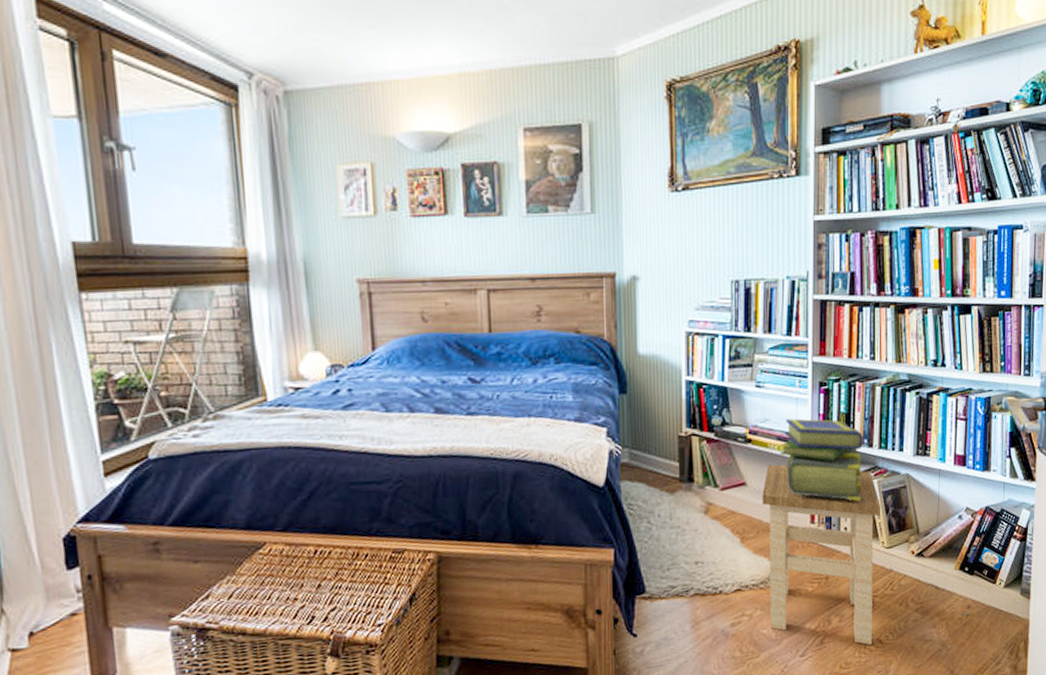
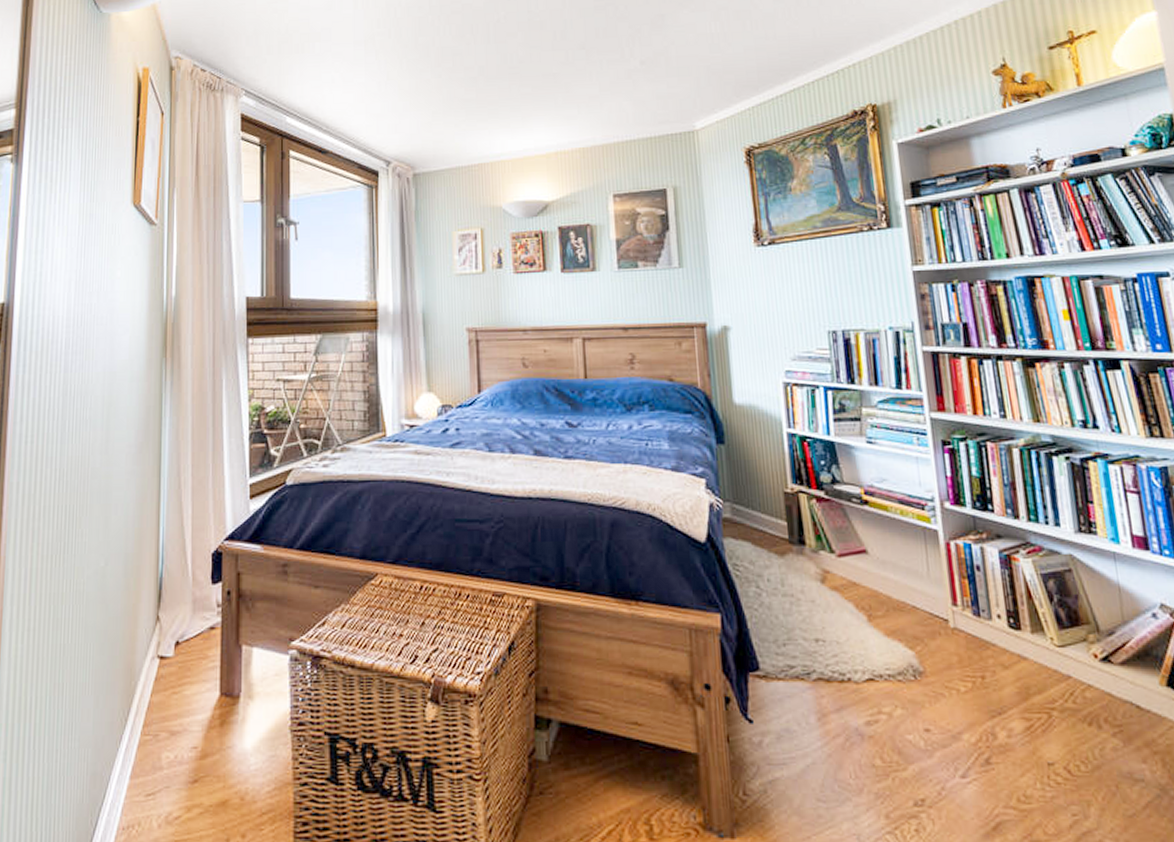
stool: present [762,464,880,646] -> none [887,531,1058,775]
stack of books: present [779,418,864,501] -> none [902,480,1013,583]

